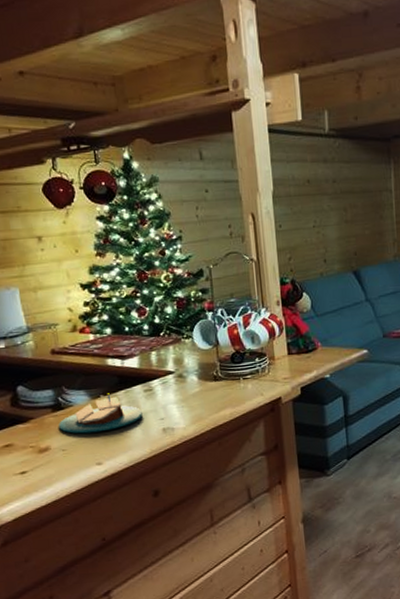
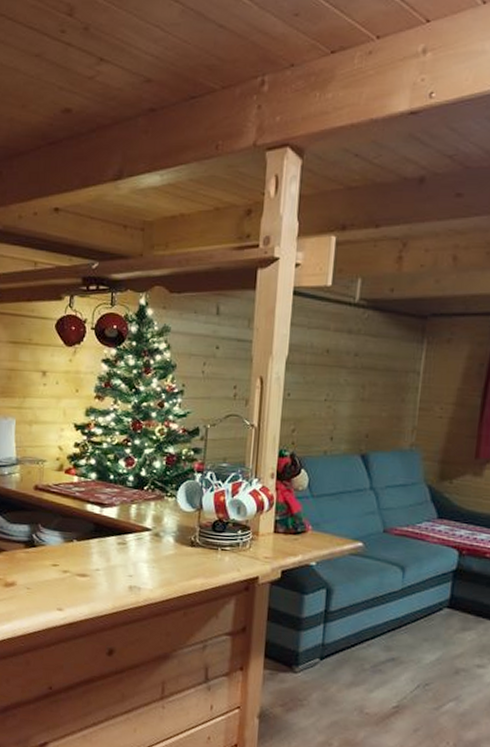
candle: present [59,393,143,434] -> none [28,539,112,577]

